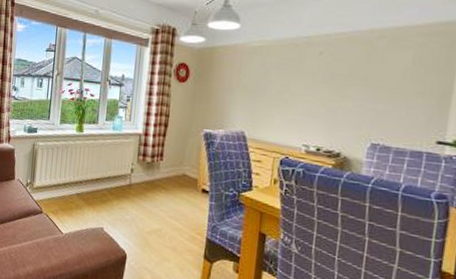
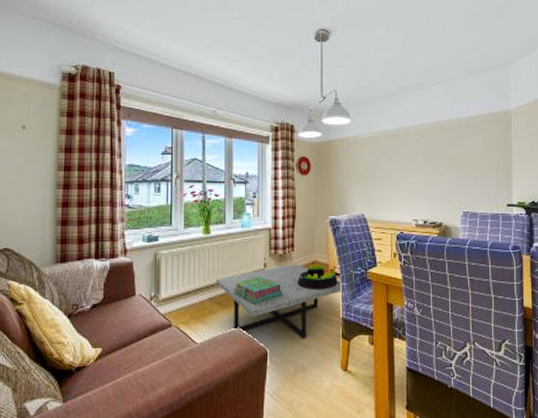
coffee table: none [84,173,210,251] -> present [216,264,342,338]
stack of books: none [100,180,146,208] -> present [234,276,282,305]
decorative container: none [162,173,206,206] -> present [297,261,338,290]

